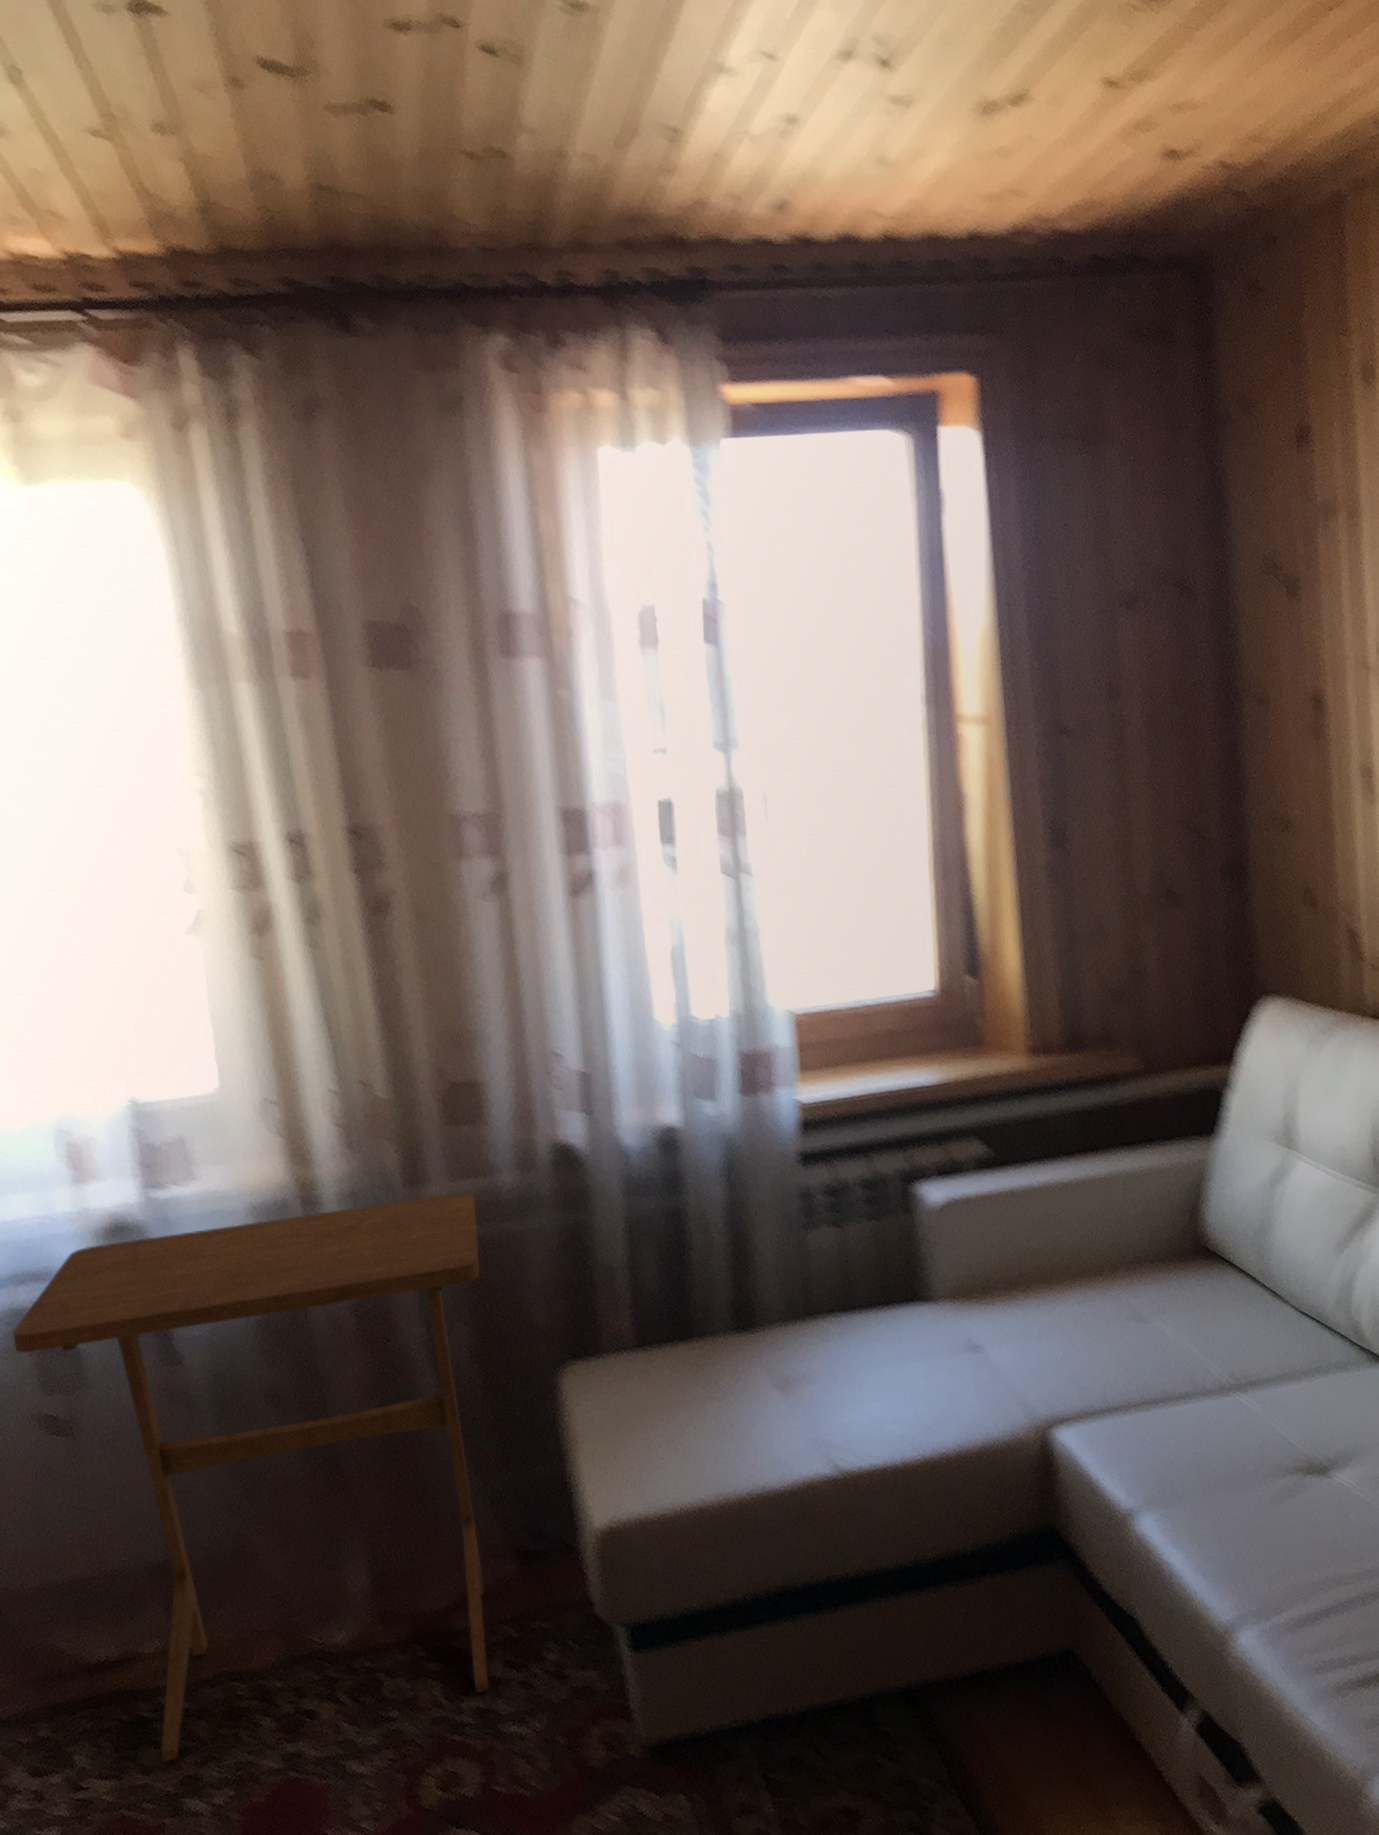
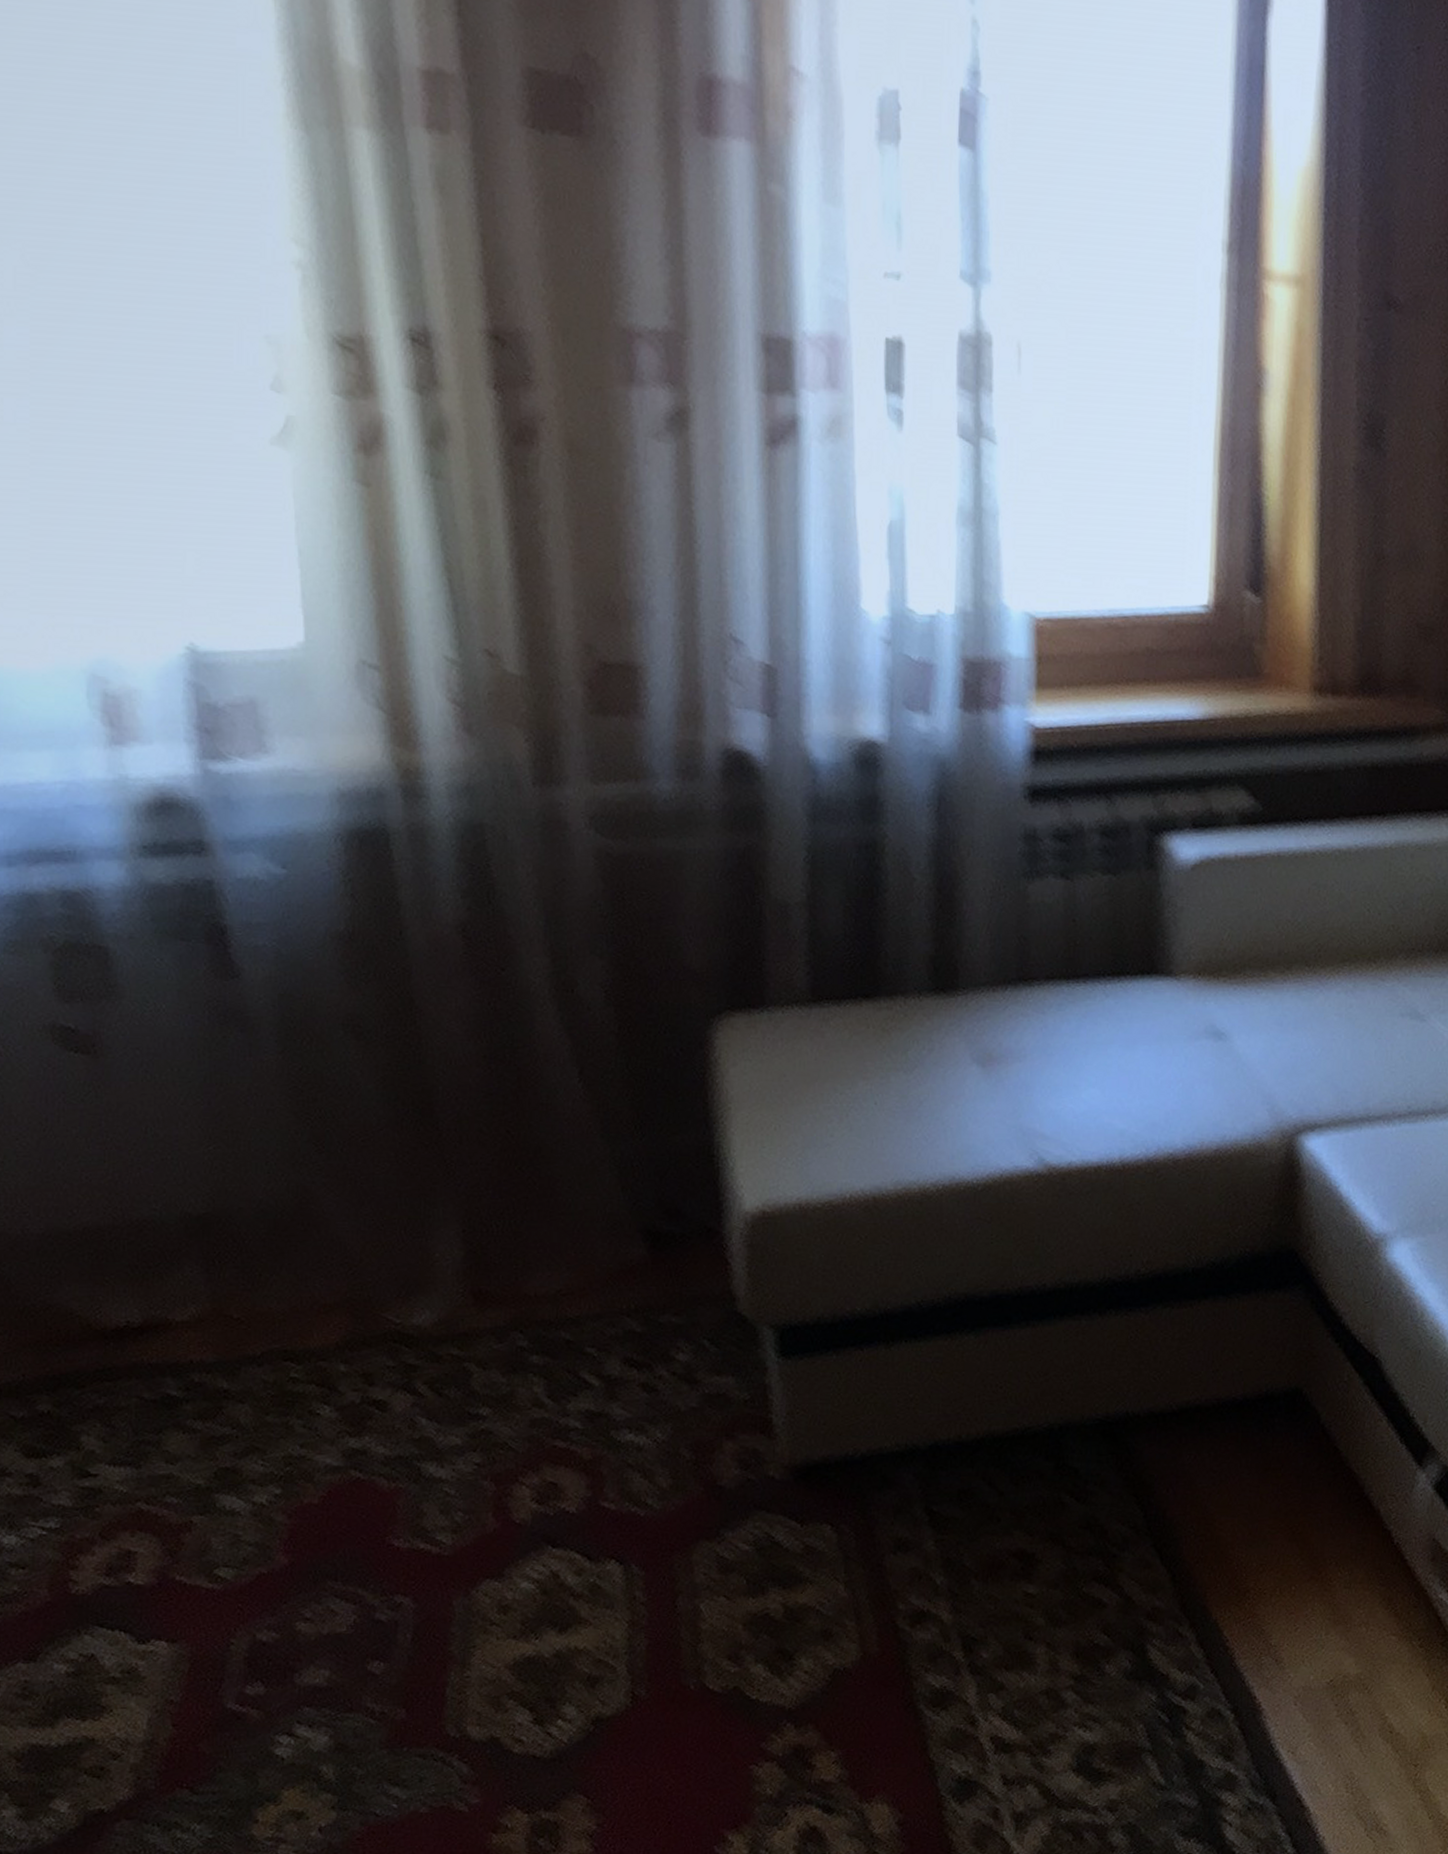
side table: present [12,1192,489,1762] -> none [21,797,624,1450]

